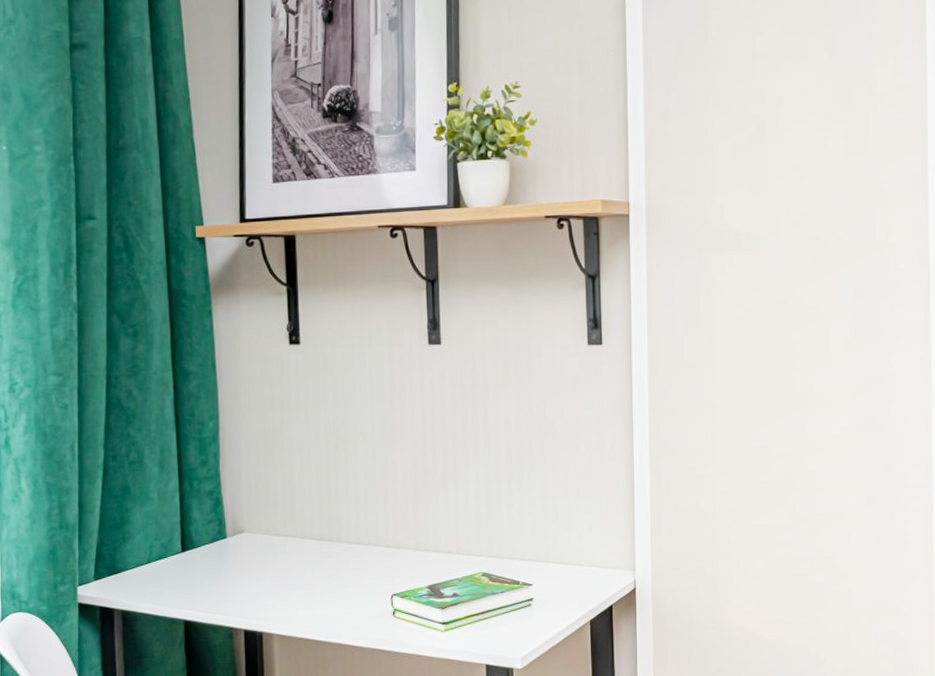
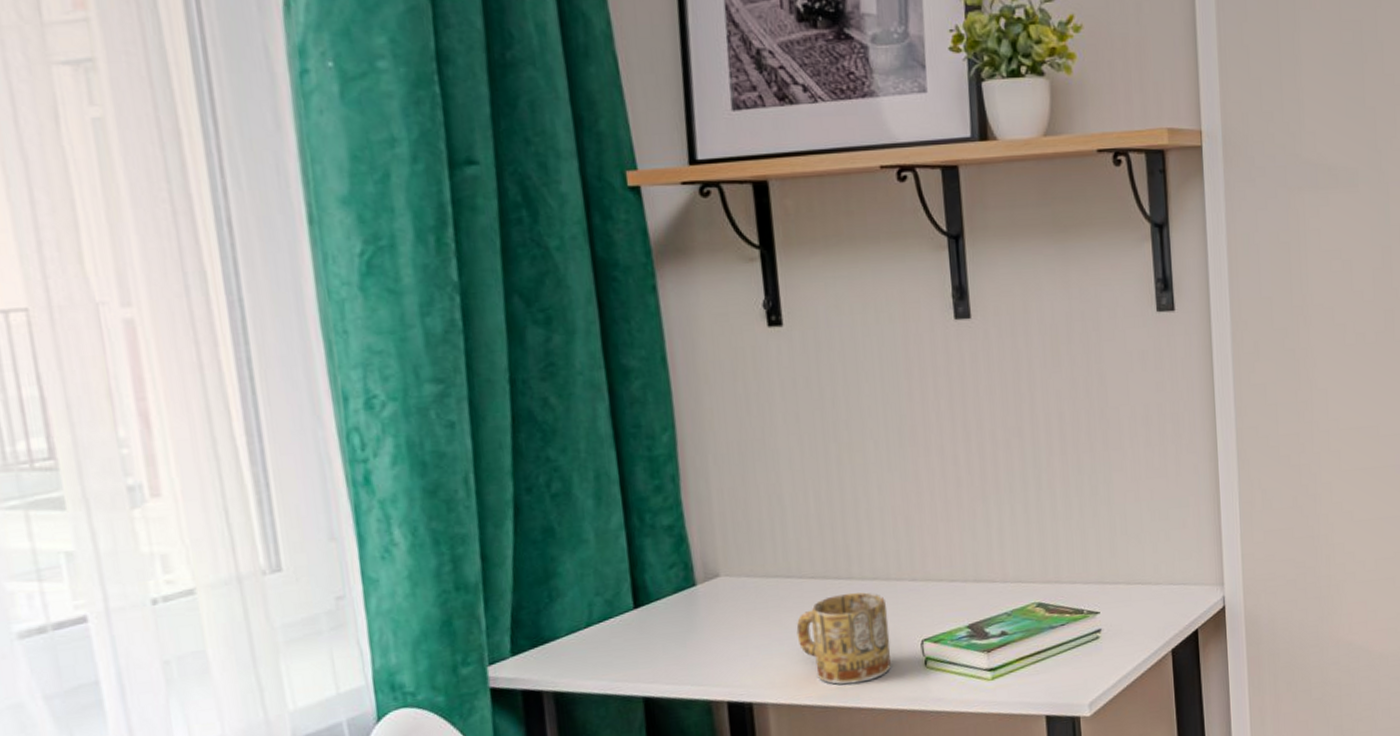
mug: none [298,553,368,625] -> present [796,592,891,685]

